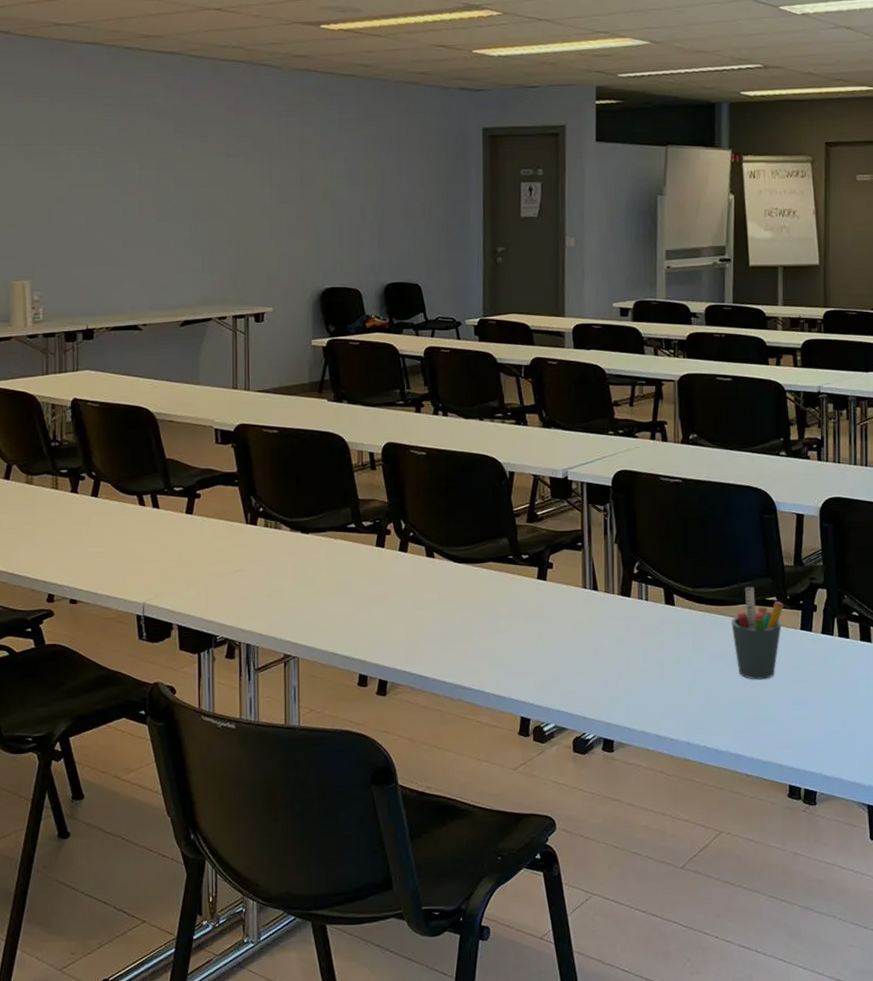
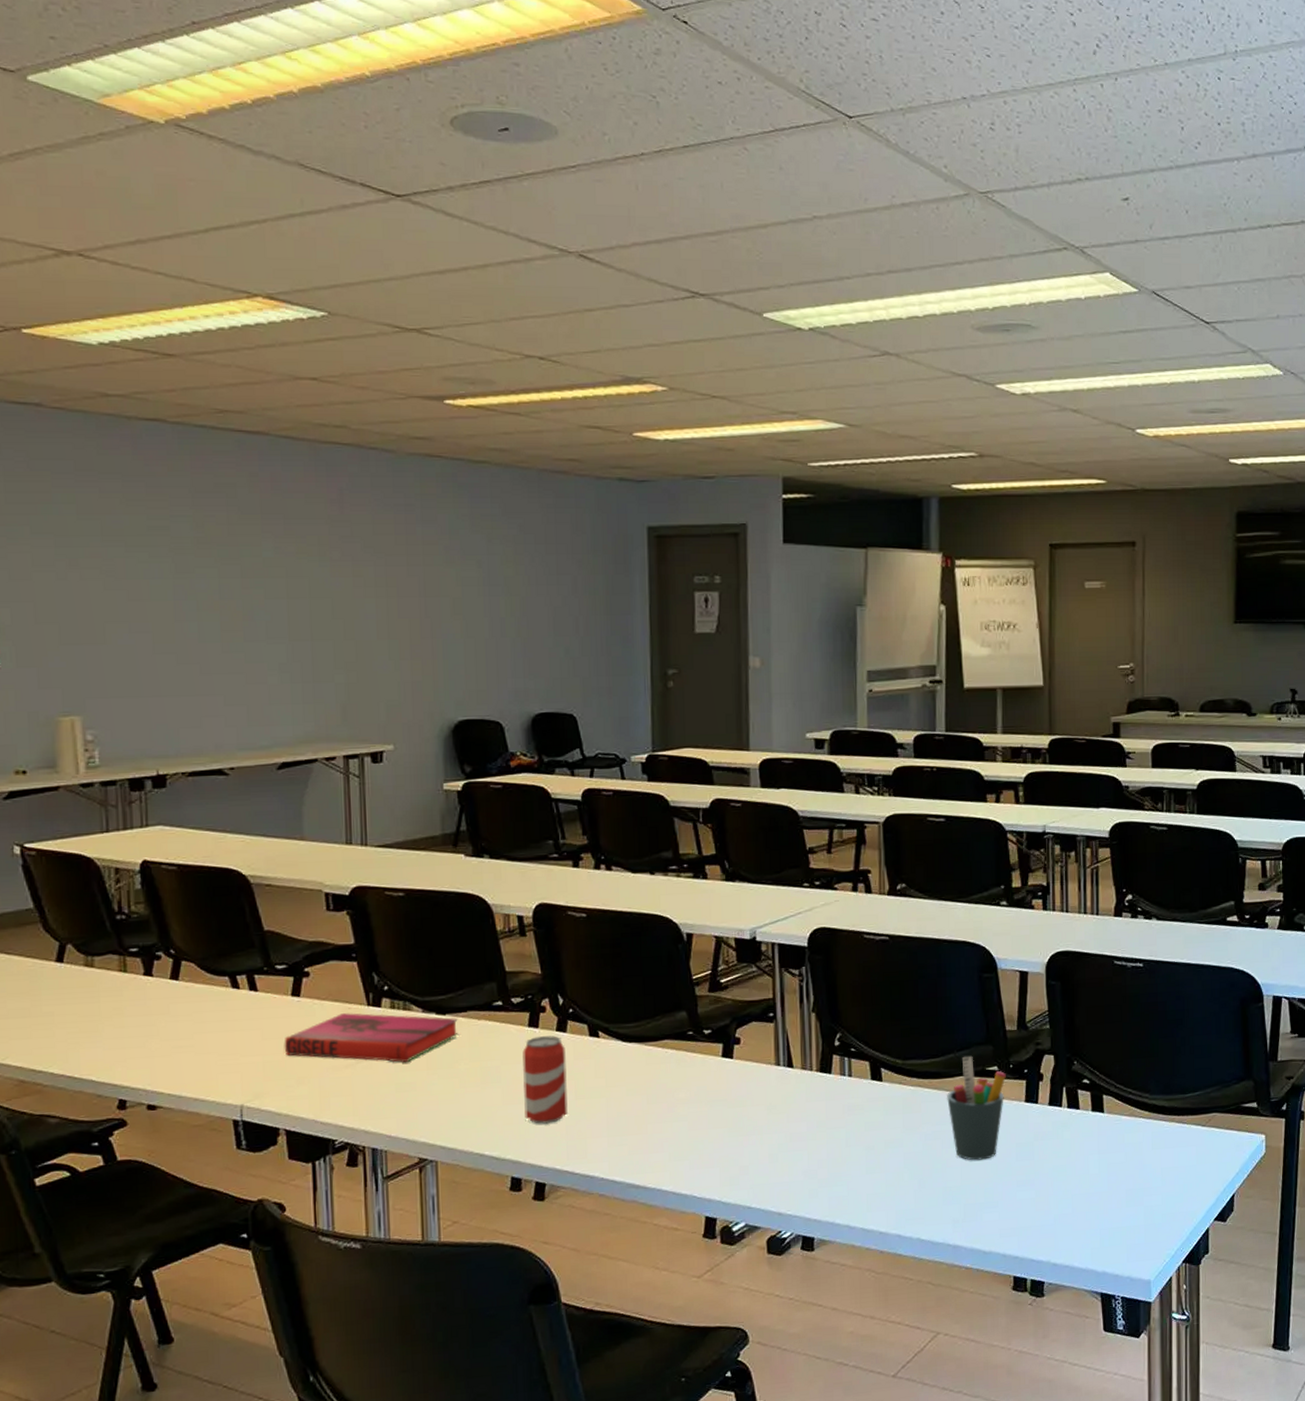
hardback book: none [179,529,319,573] -> present [284,1013,459,1063]
beverage can: none [371,555,407,630] -> present [523,1035,568,1124]

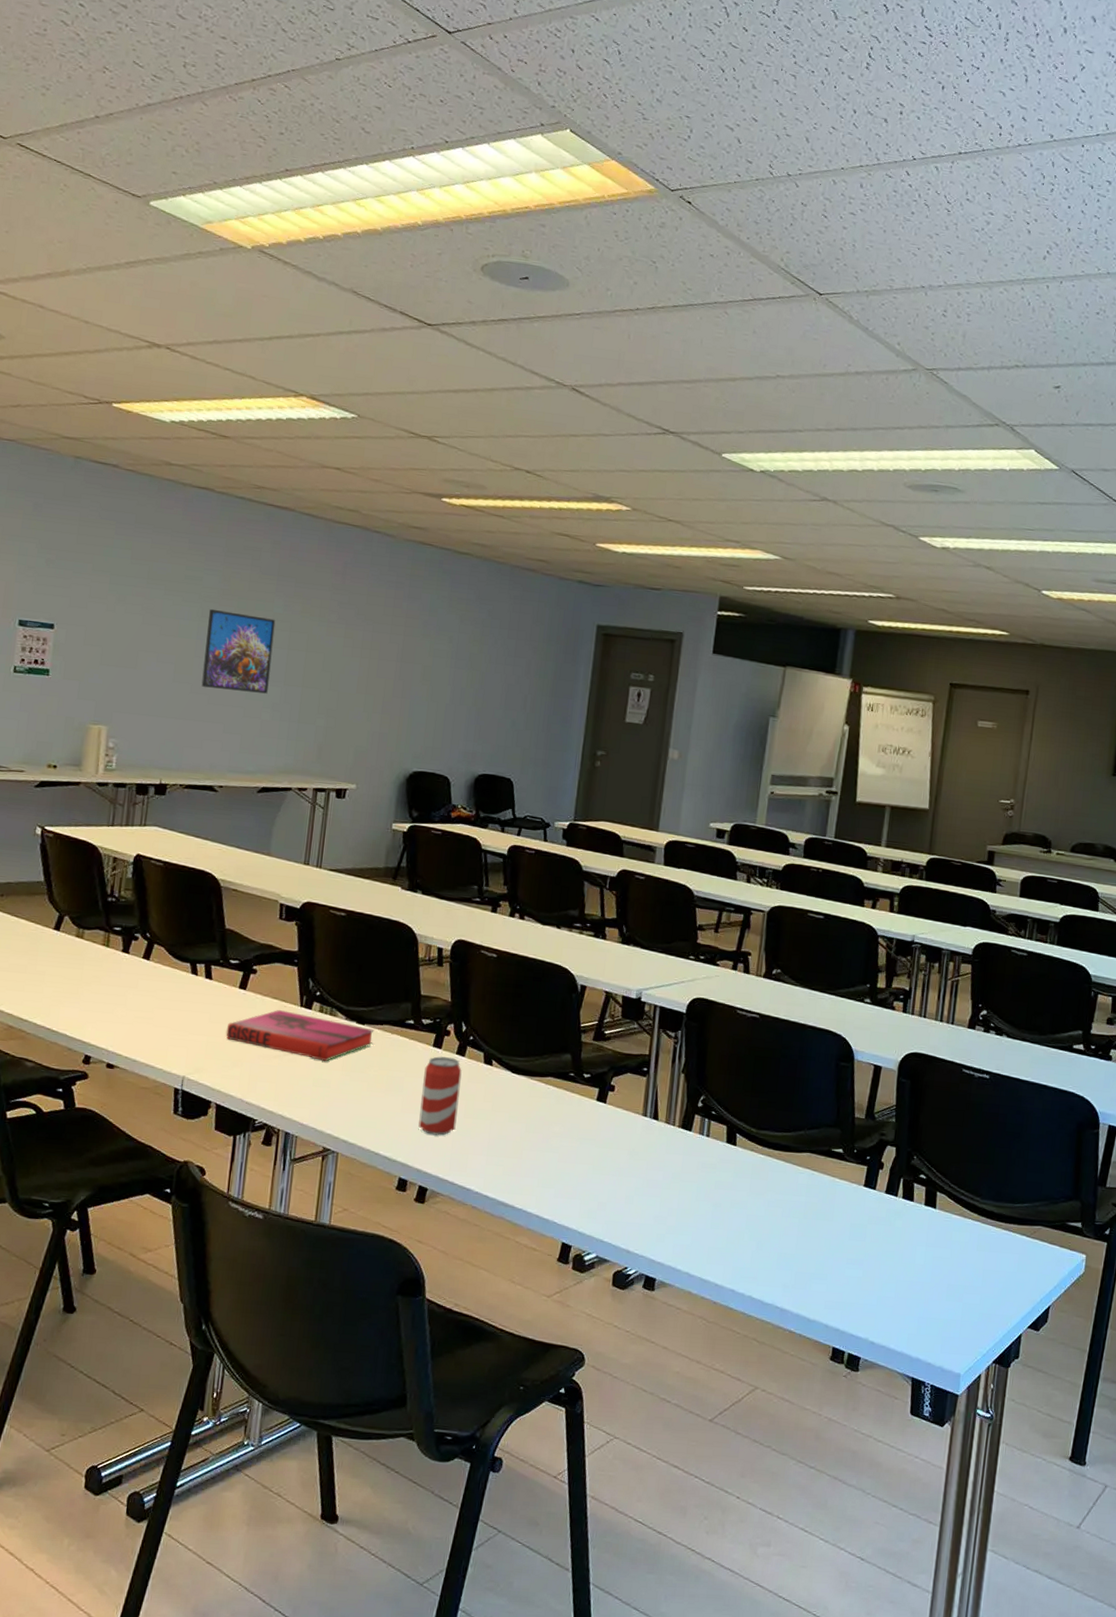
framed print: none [185,562,271,655] -> present [201,608,276,694]
pen holder: present [947,1056,1006,1161] -> none [792,1135,850,1234]

